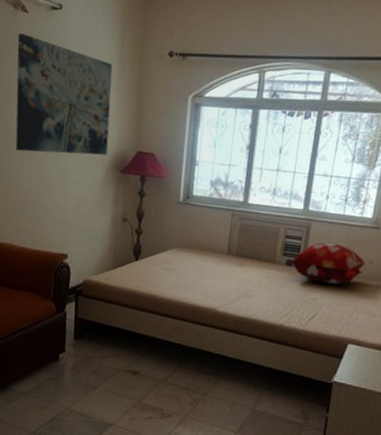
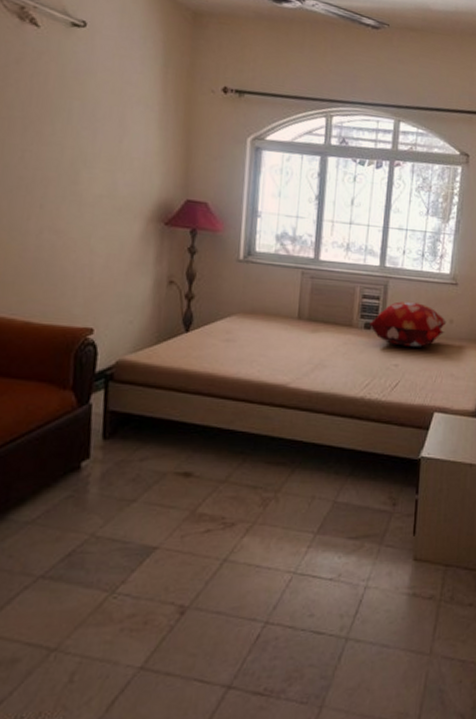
wall art: present [15,33,113,155] -> none [19,50,154,204]

